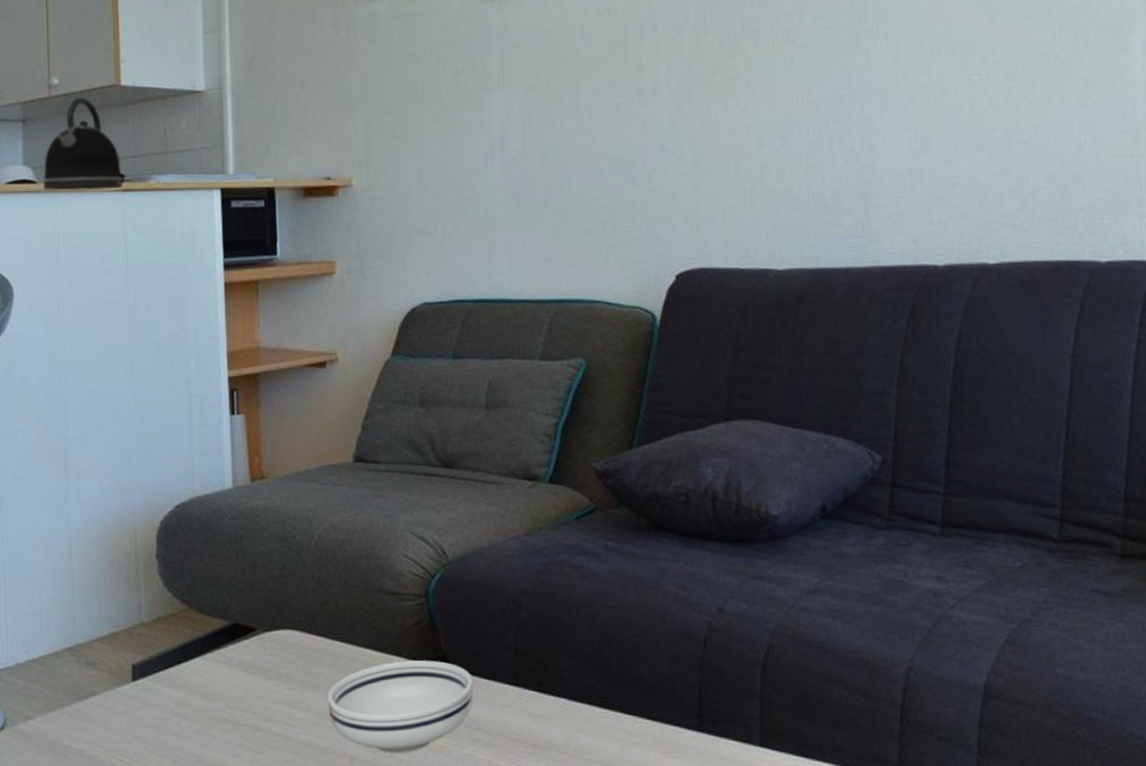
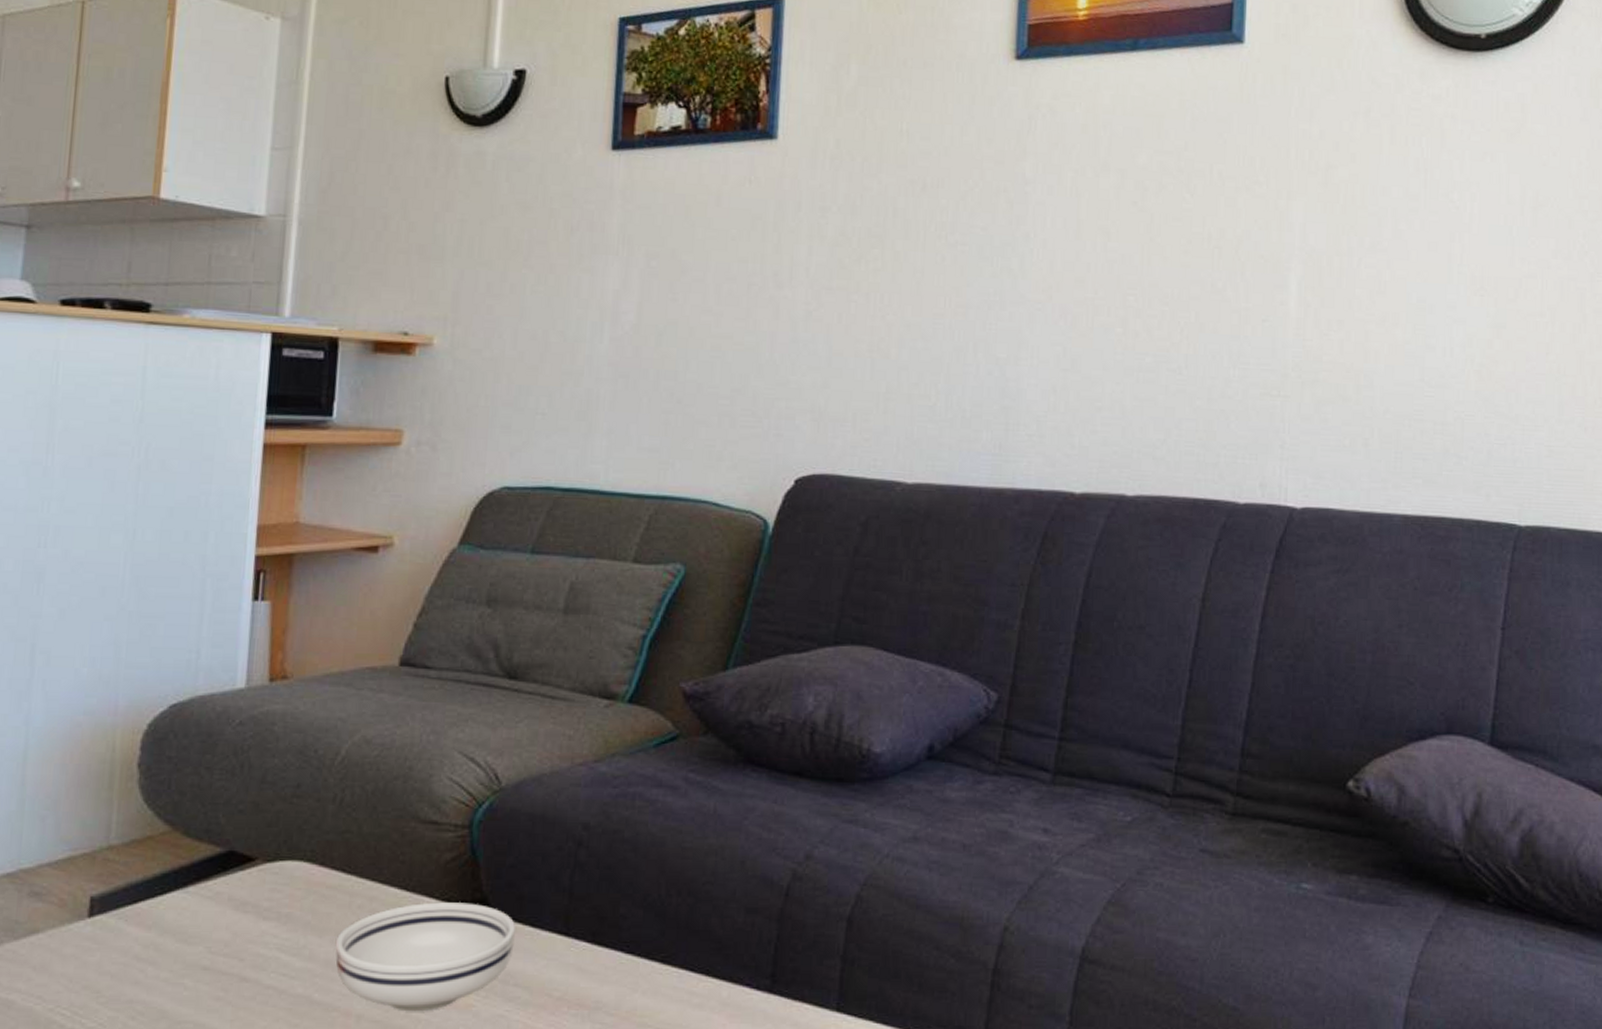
kettle: present [42,96,123,191] -> none [43,205,150,321]

